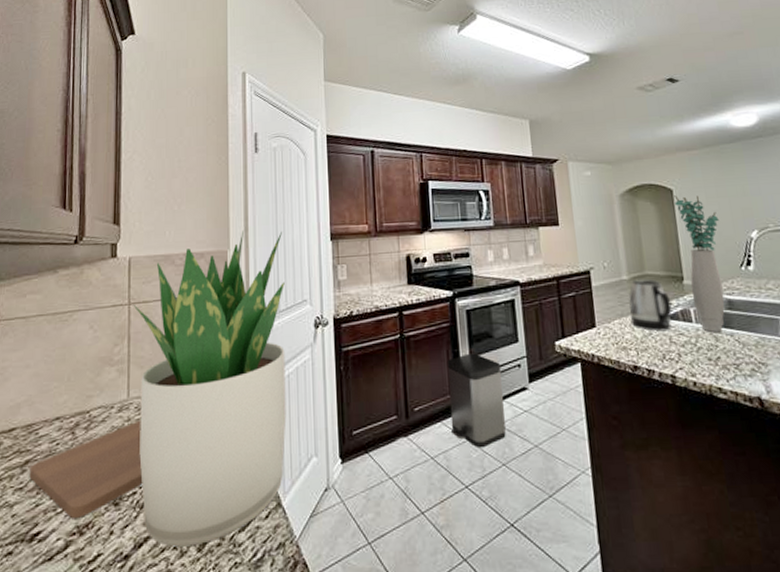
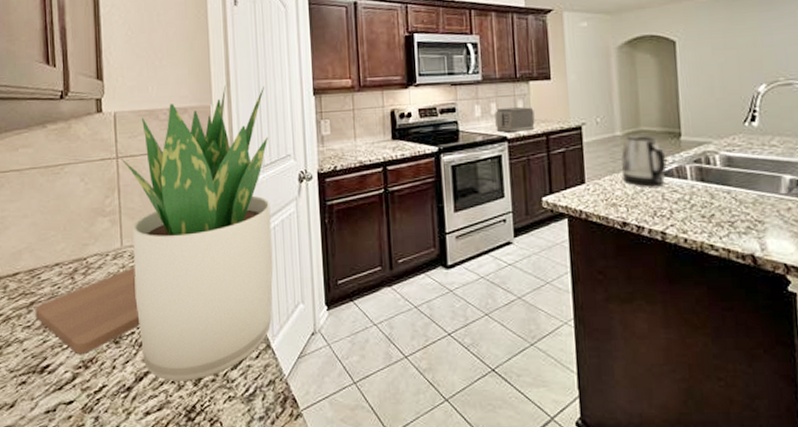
pedal bin: present [447,353,506,447] -> none [431,208,489,298]
toaster: none [507,252,546,277] -> present [495,107,535,133]
vase: present [674,195,725,333] -> none [677,47,724,190]

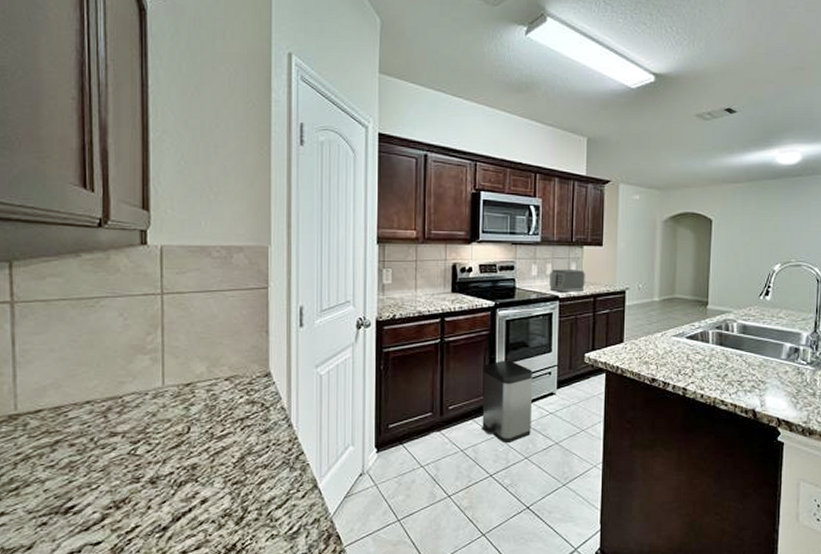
cutting board: present [35,267,140,353] -> none [60,407,180,494]
planter: present [121,86,274,381] -> none [166,227,328,521]
pedal bin: none [431,208,489,298] -> present [482,360,533,442]
kettle: present [621,134,667,189] -> none [655,301,694,350]

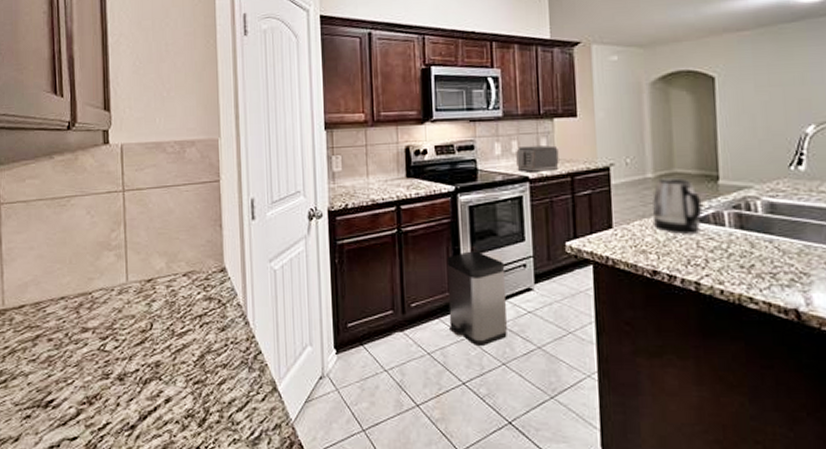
kettle: none [655,301,694,350] -> present [652,177,703,235]

